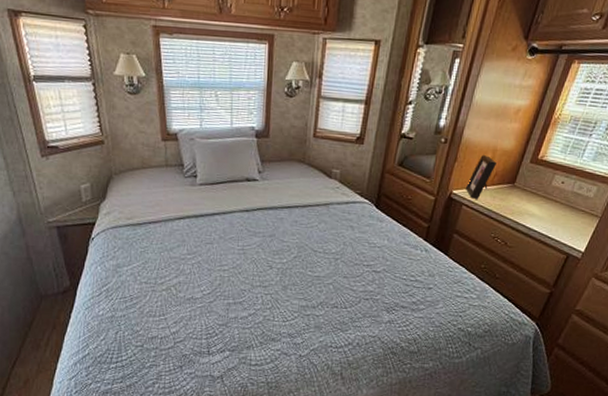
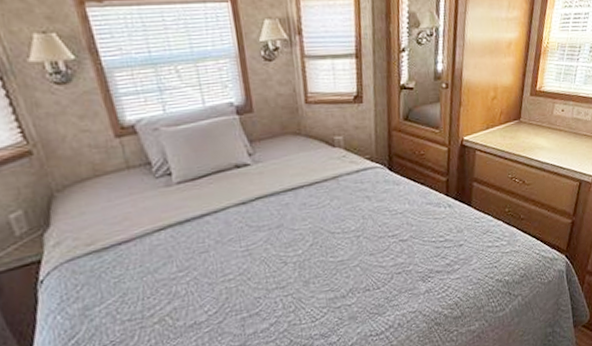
picture frame: present [466,155,496,200] -> none [476,95,500,143]

